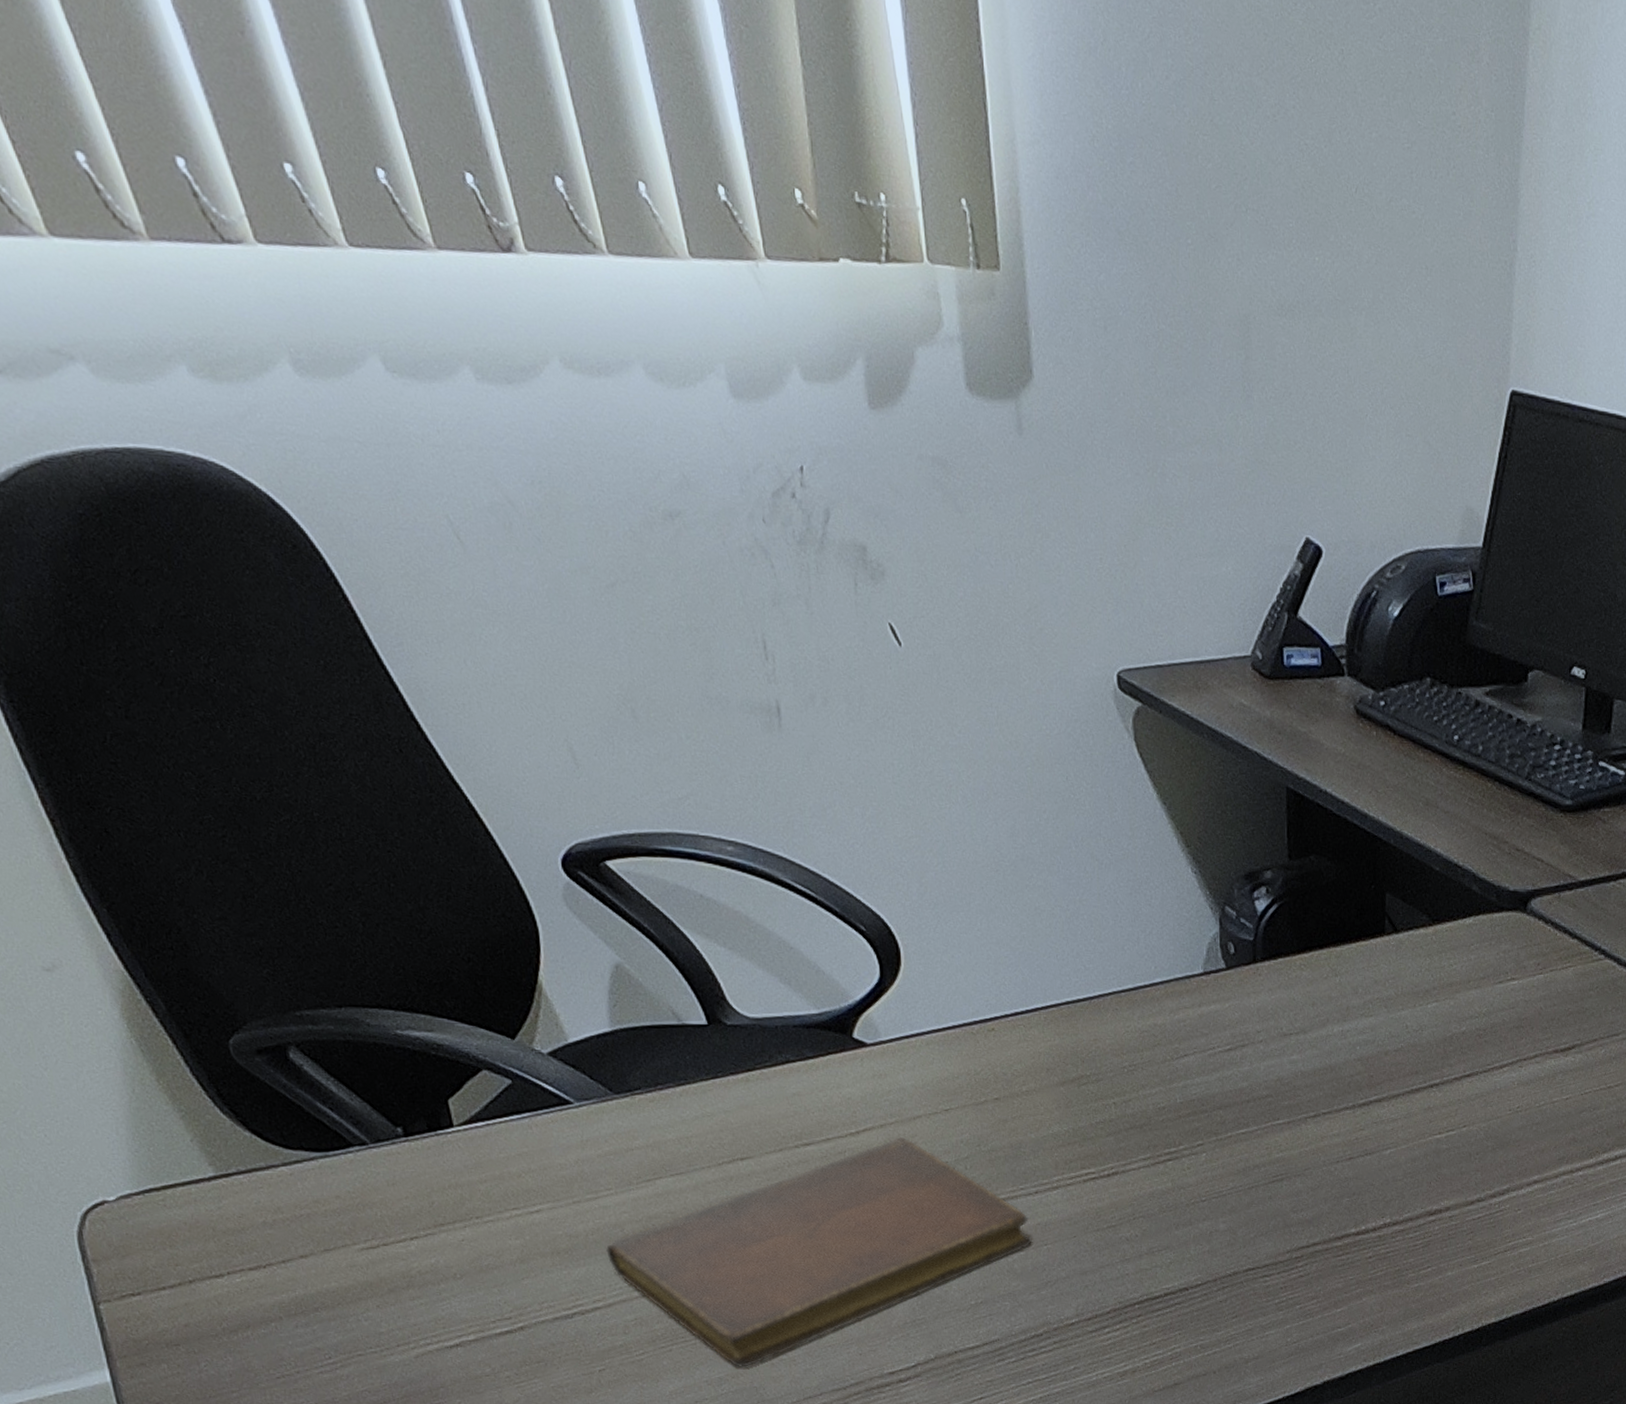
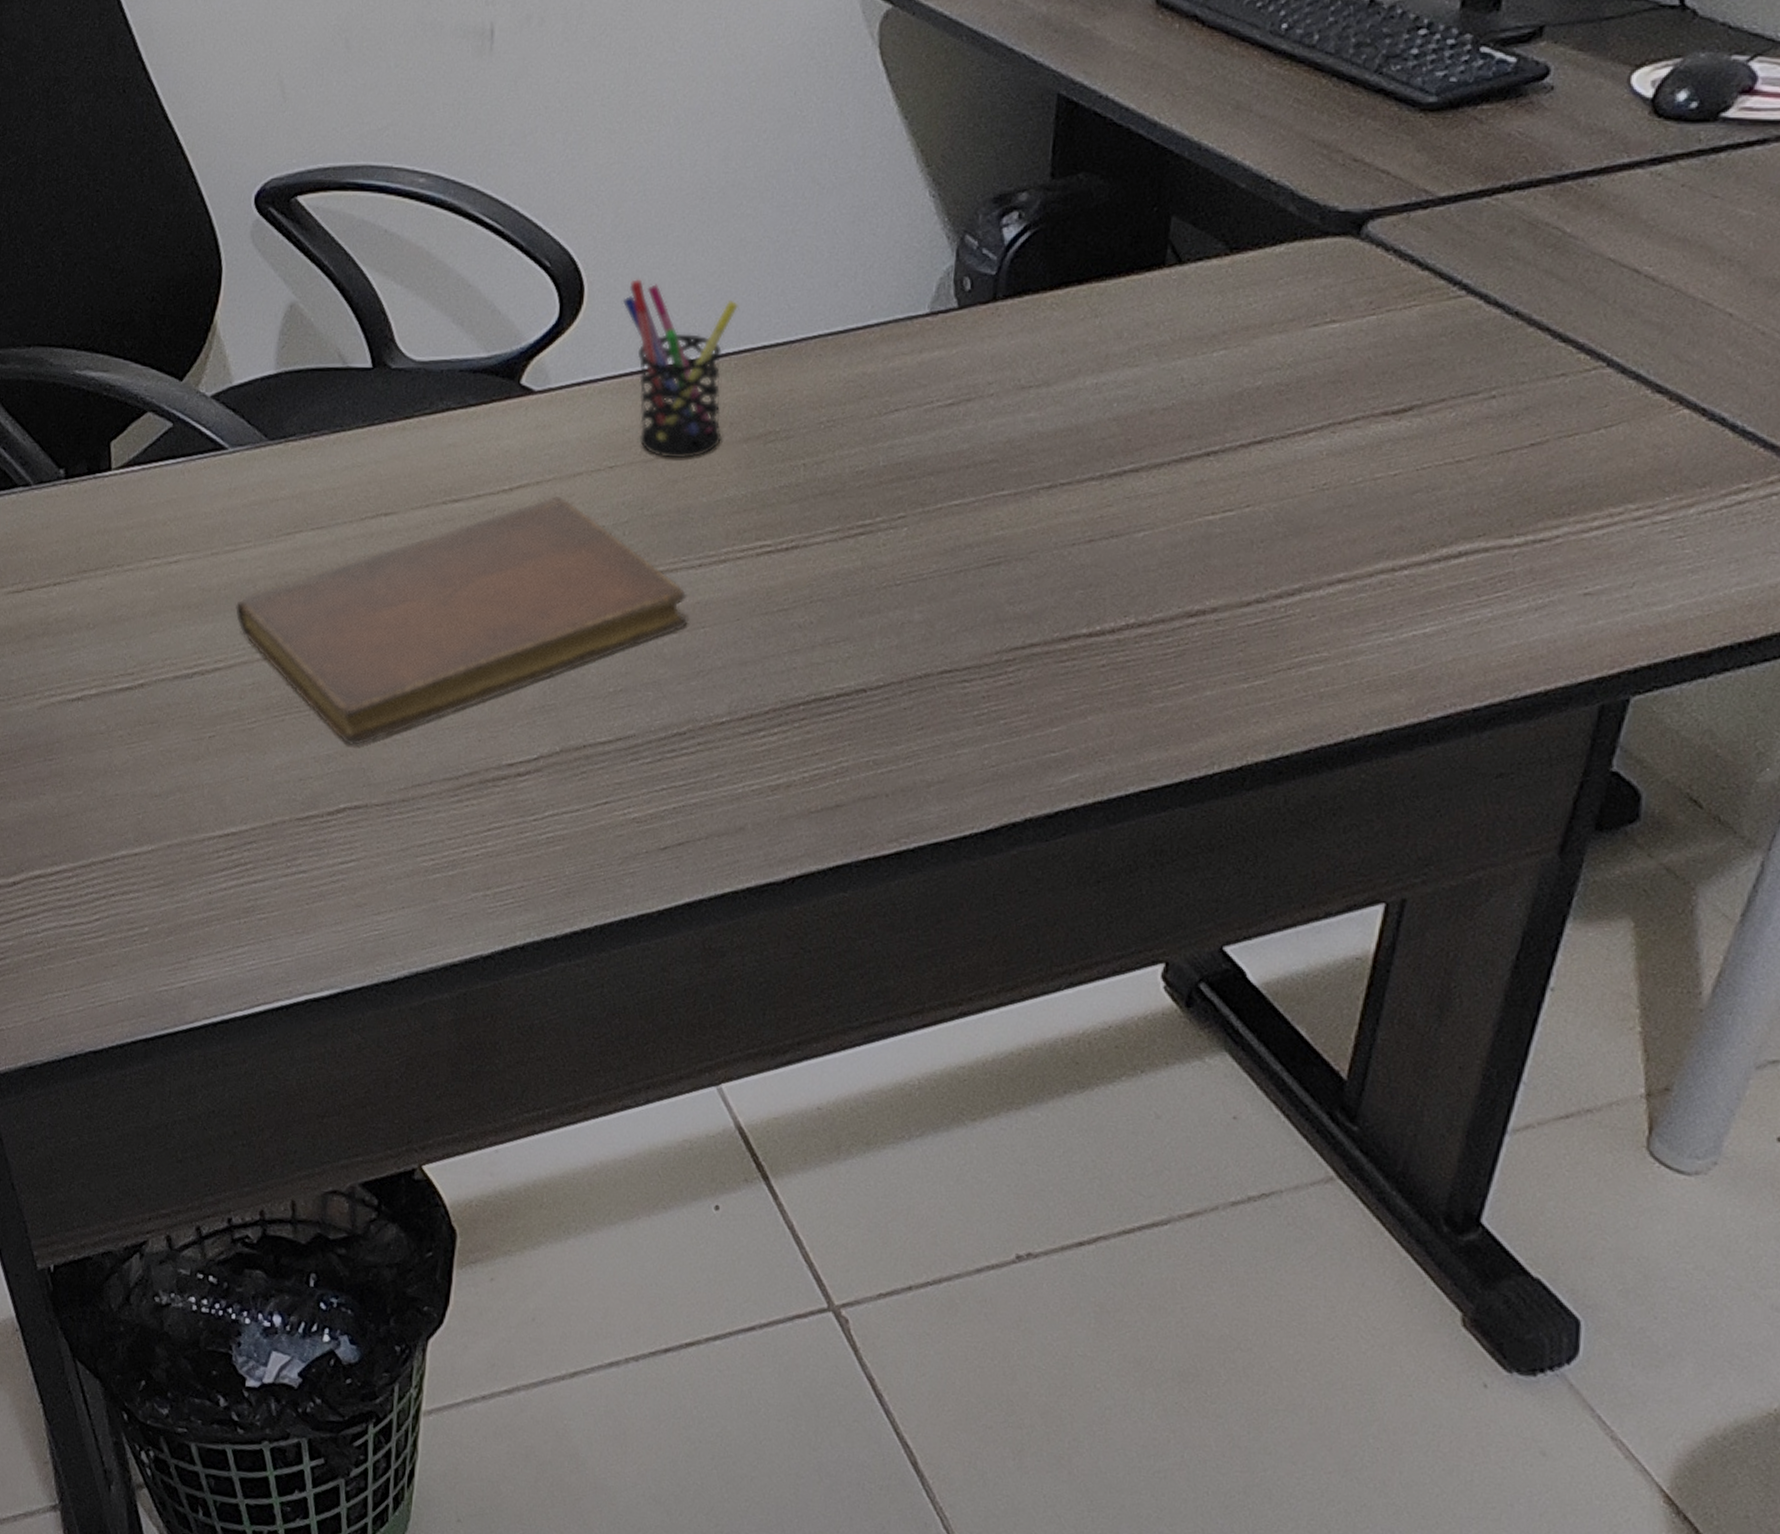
pen holder: none [936,943,1041,1101] -> present [622,279,738,458]

